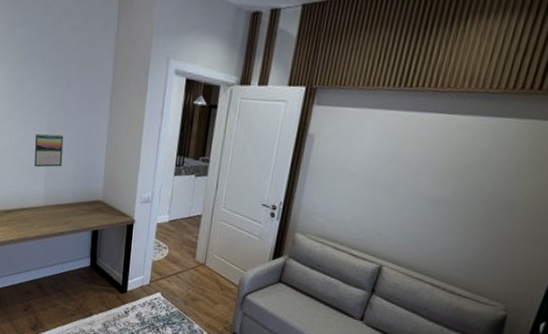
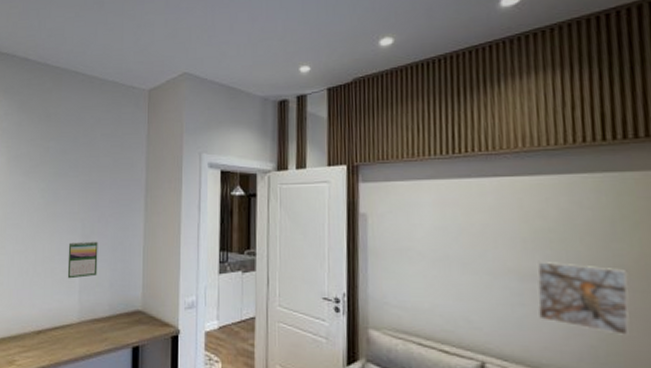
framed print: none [435,191,517,254] -> present [537,262,630,335]

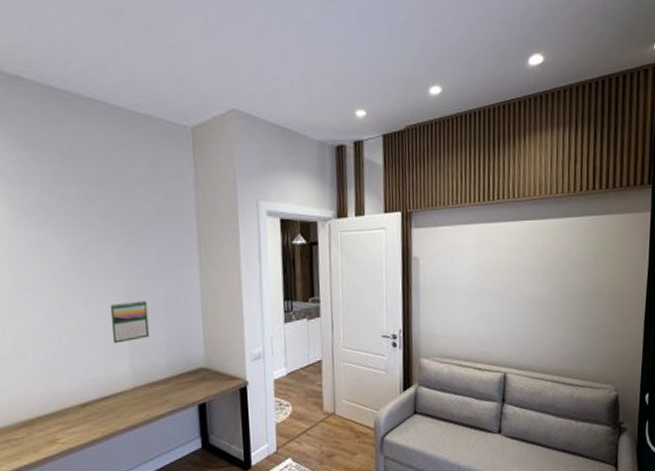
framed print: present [537,262,630,335] -> none [544,289,602,340]

